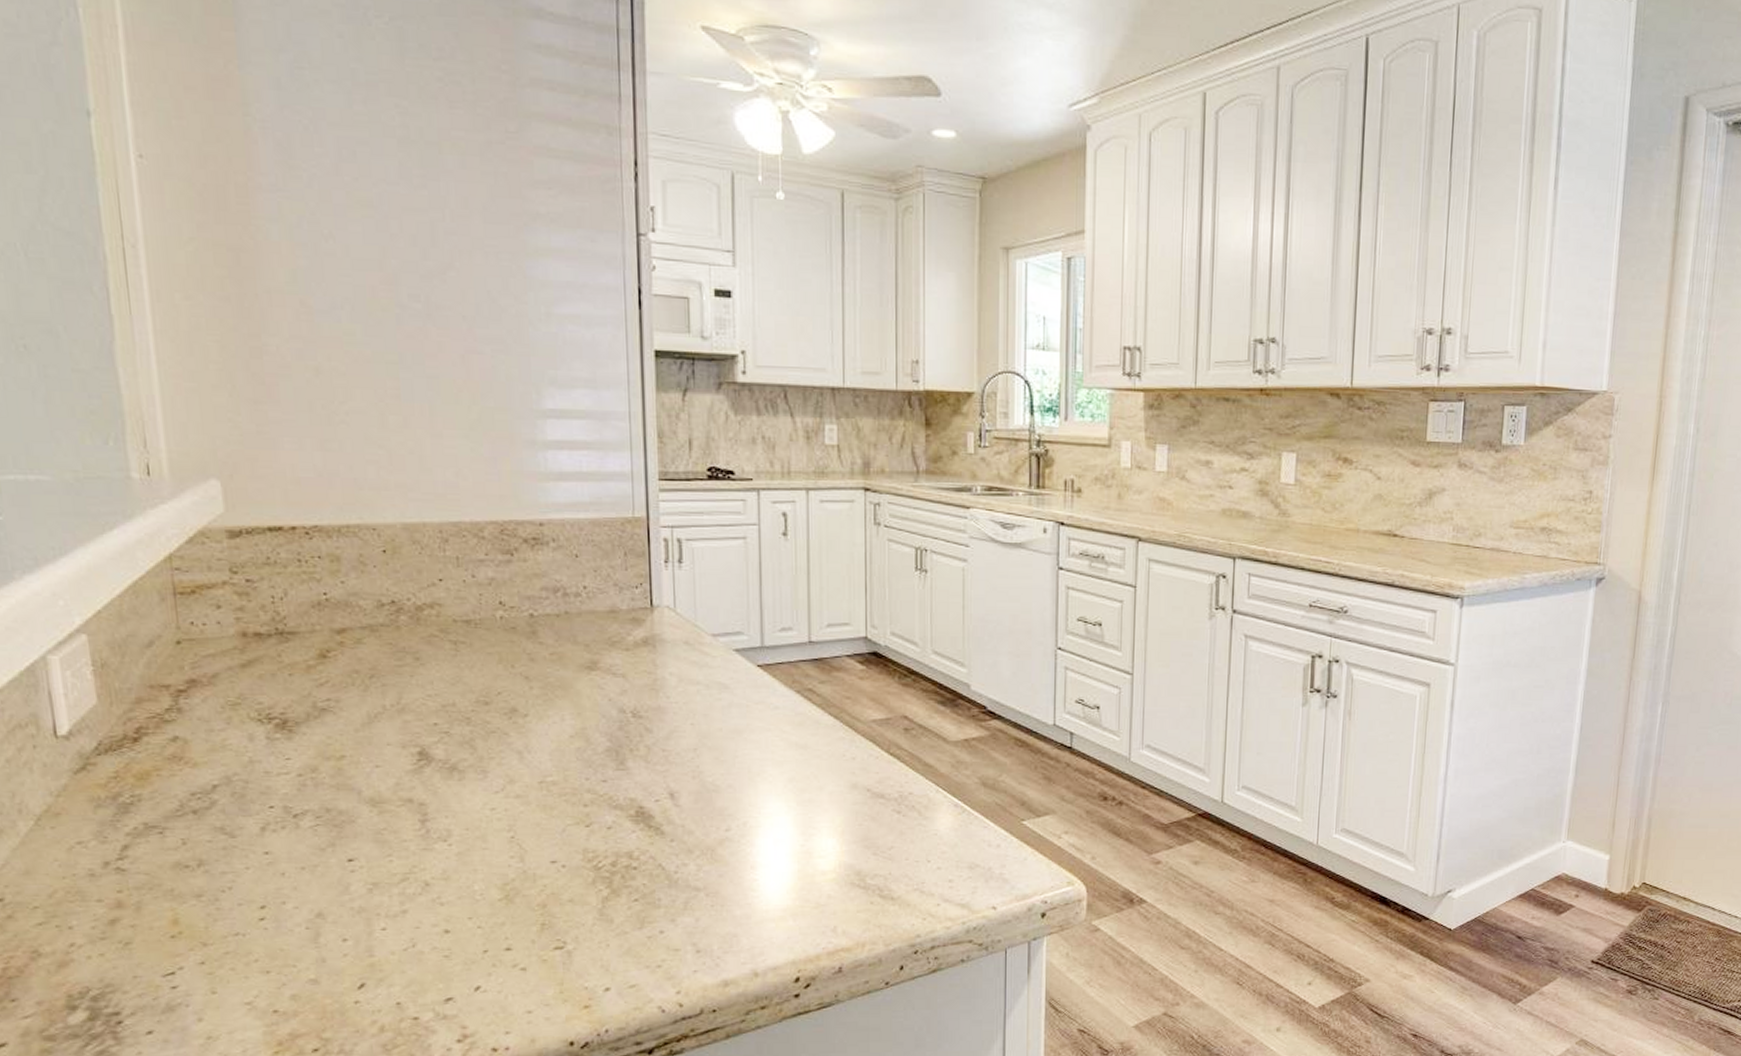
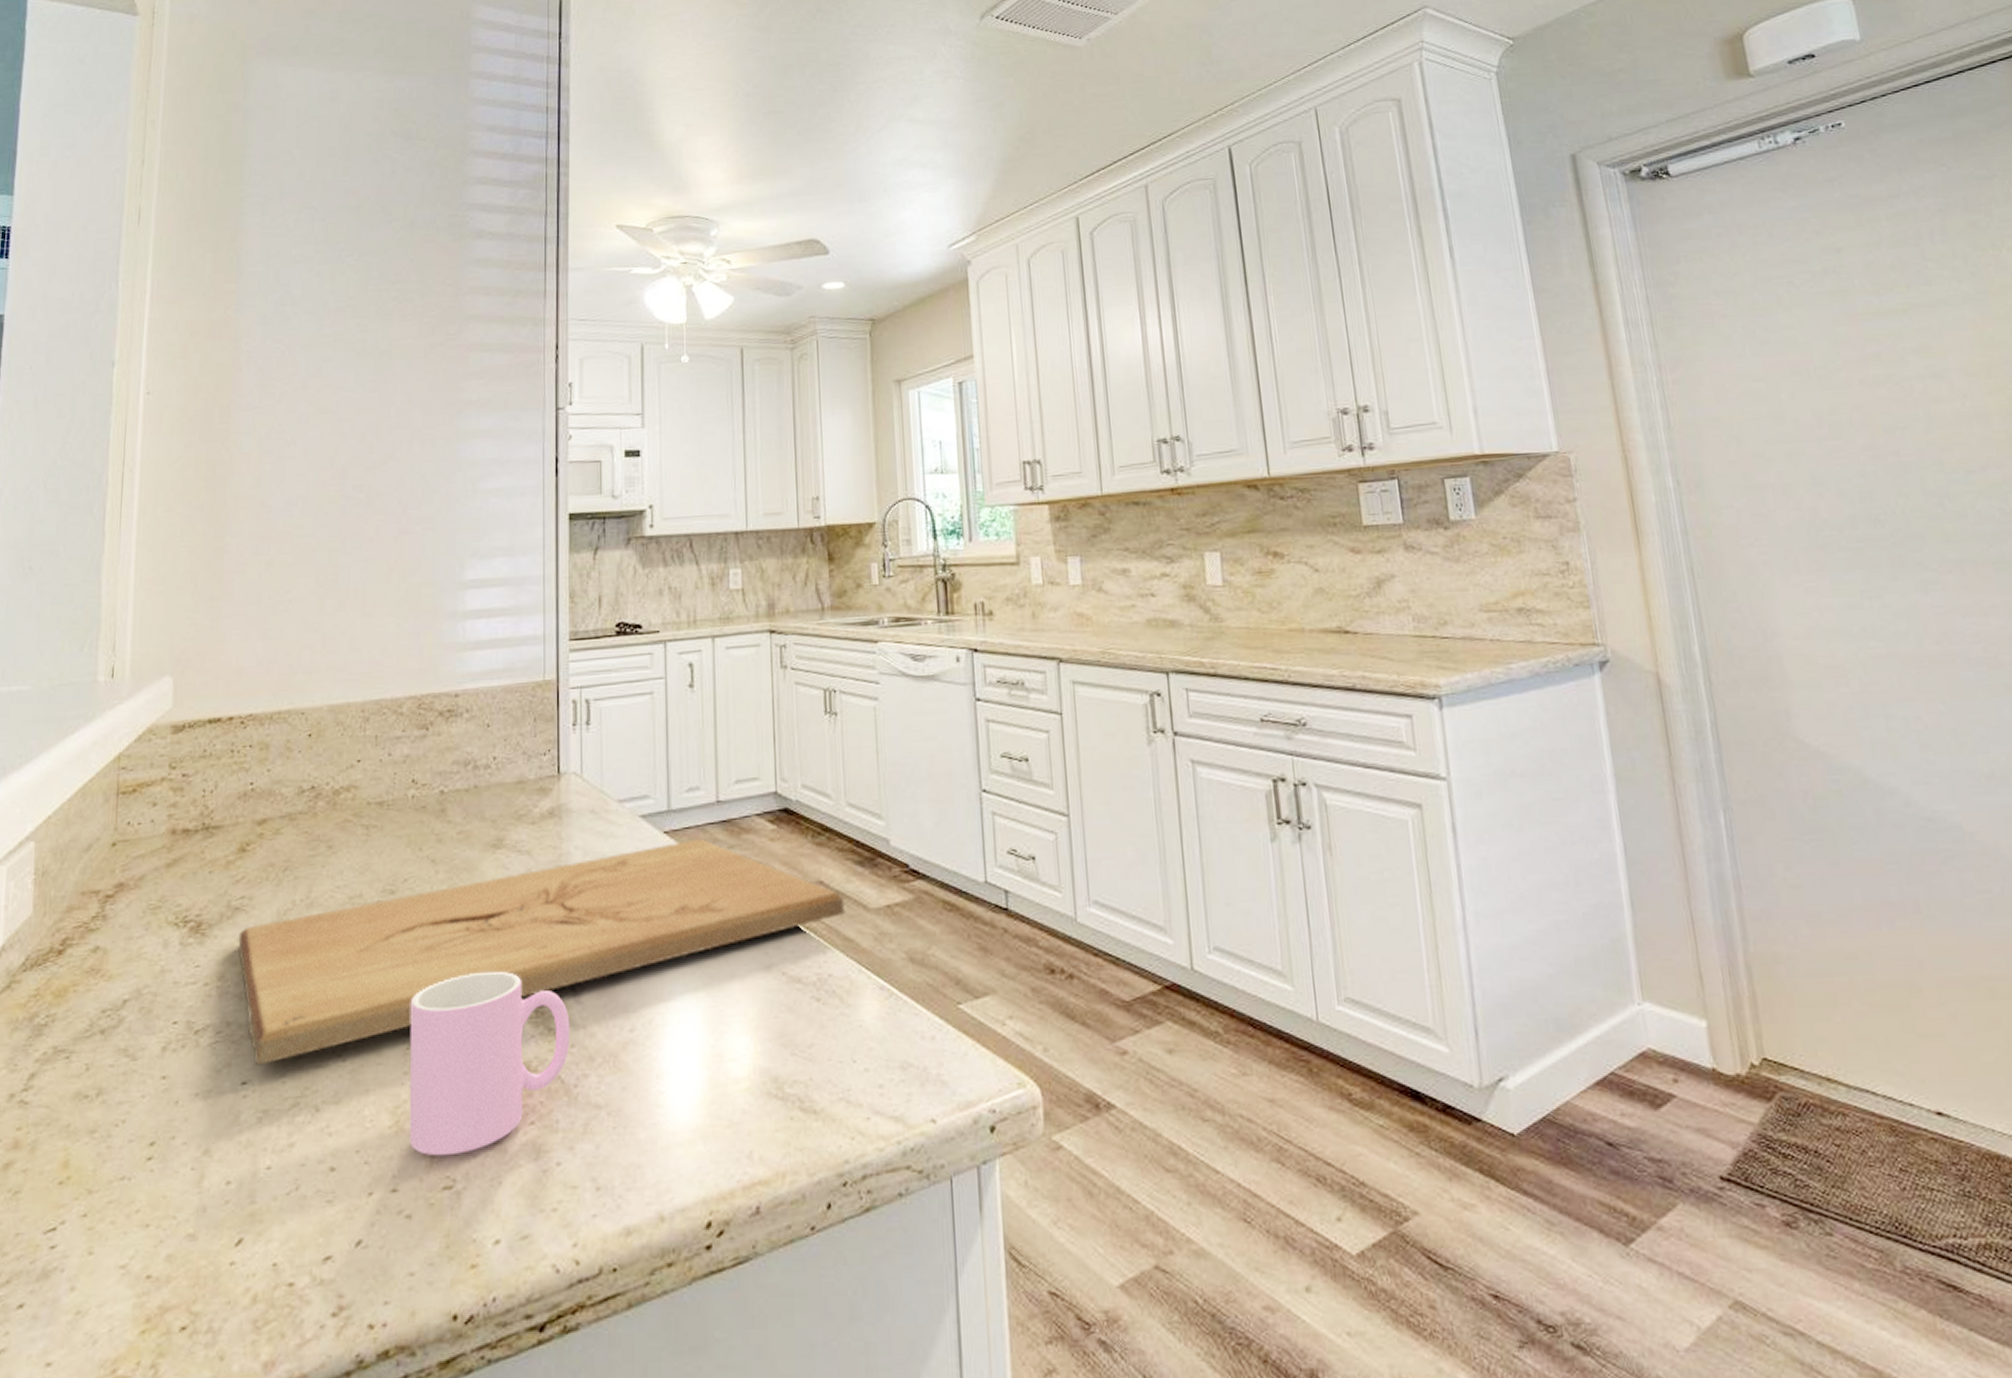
cutting board: none [328,673,927,847] -> present [238,838,846,1067]
cup: none [512,776,670,924] -> present [409,971,571,1157]

